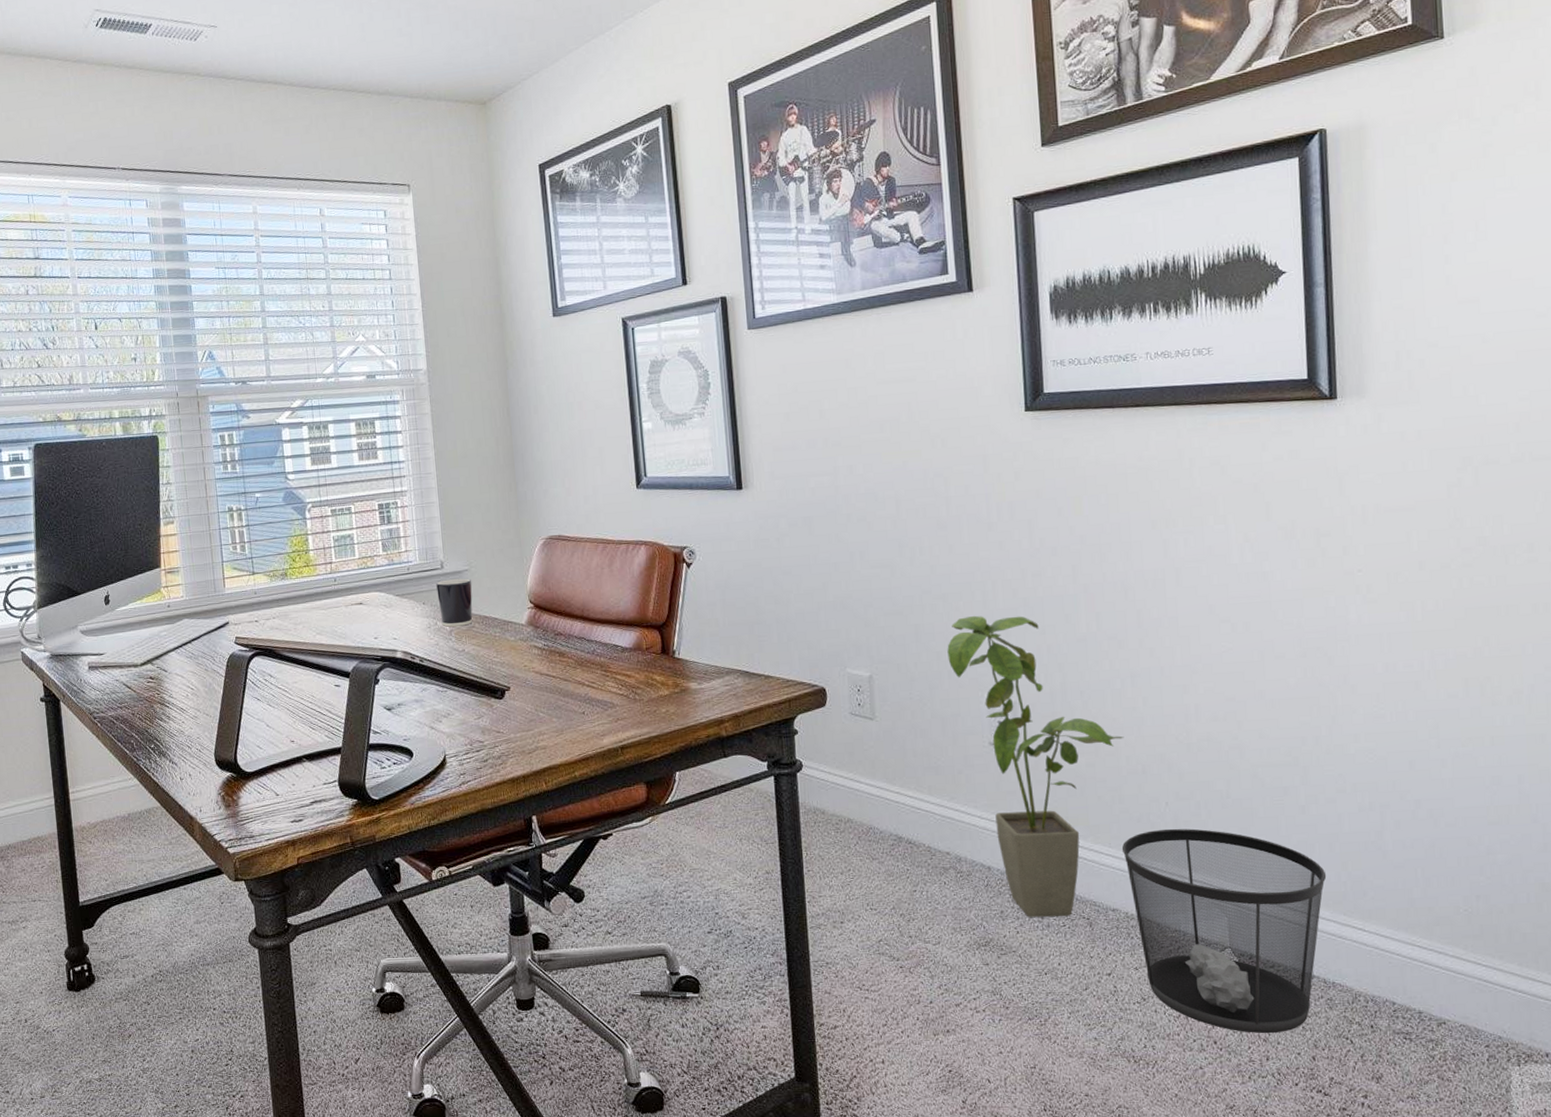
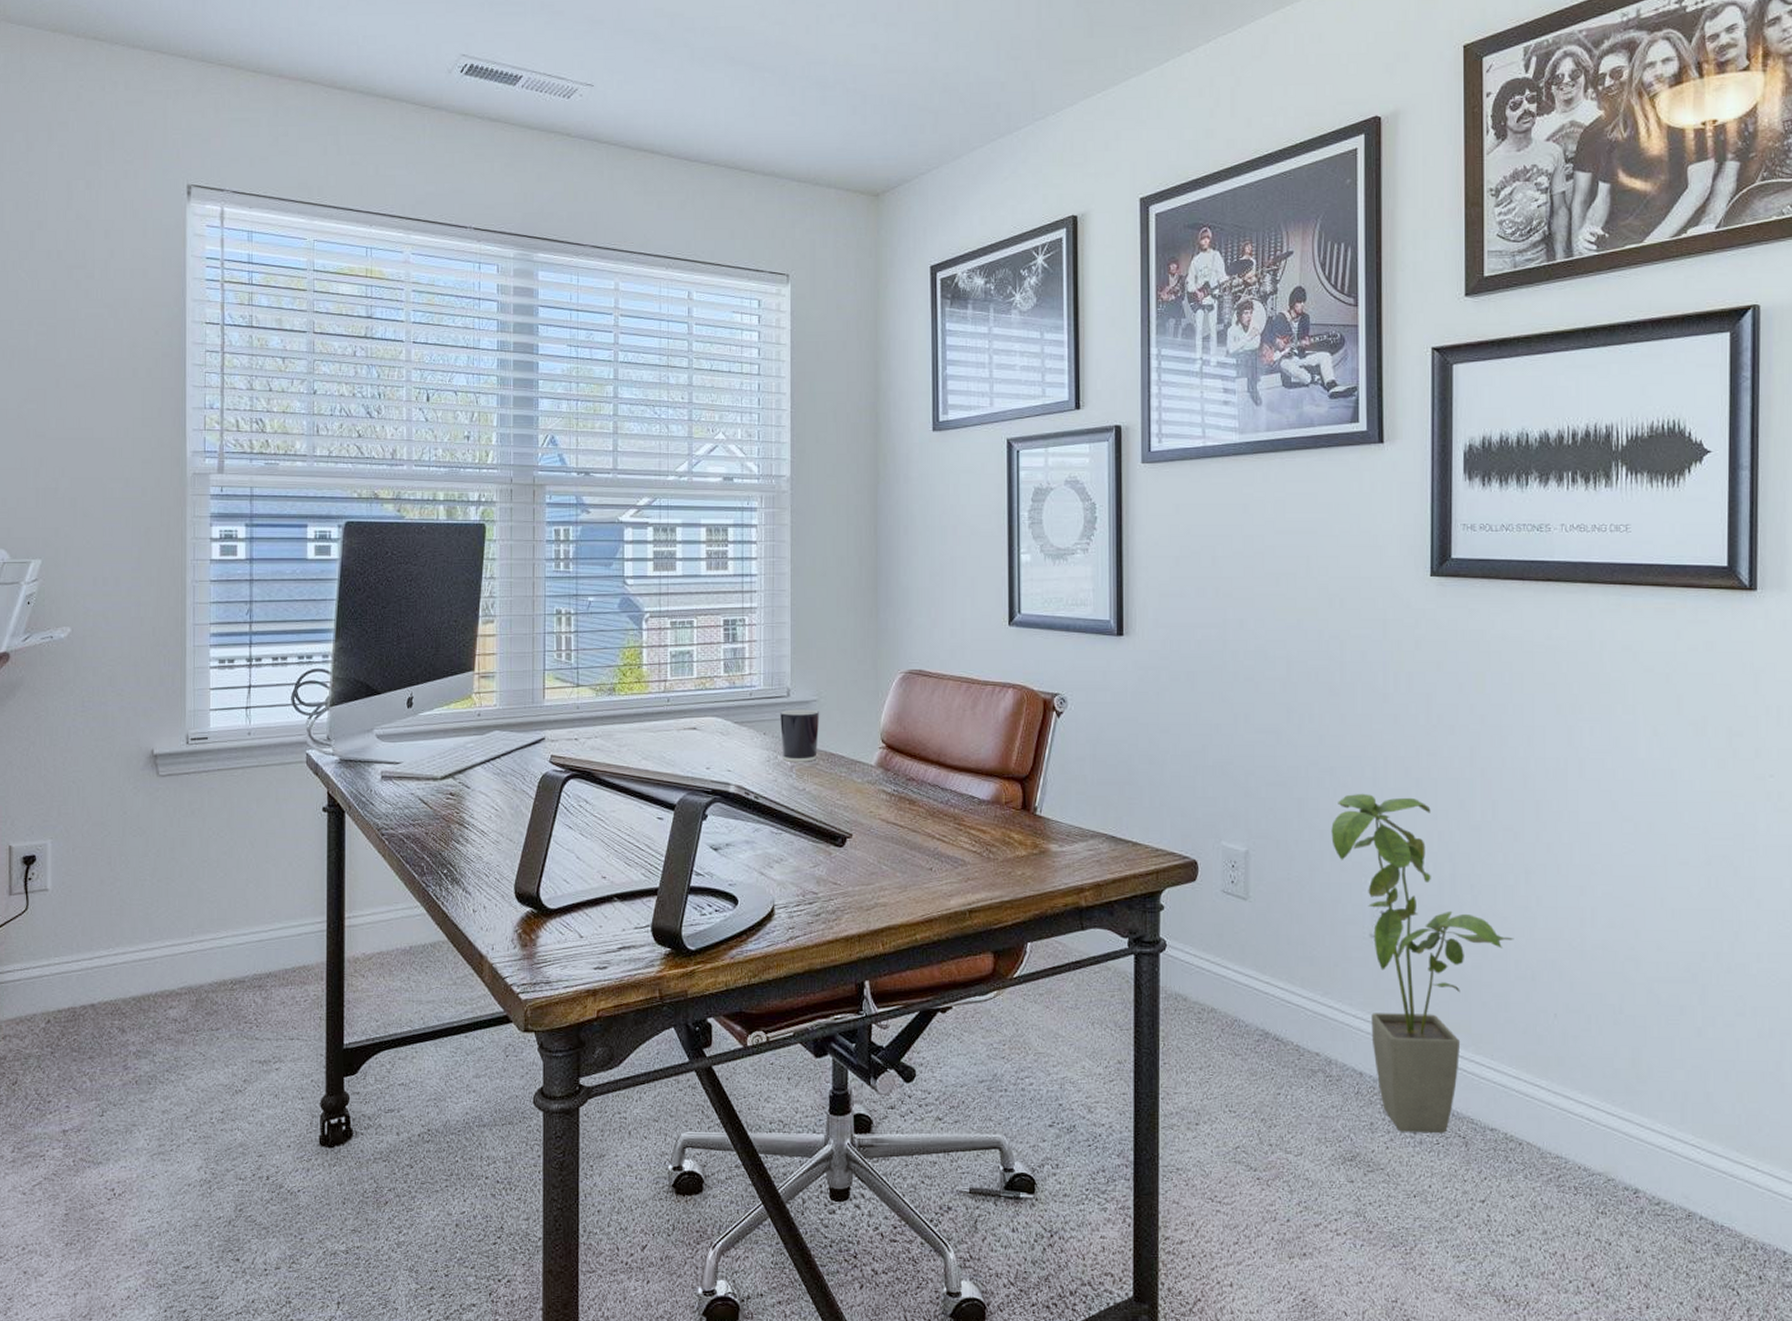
waste bin: present [1121,828,1327,1034] -> none [1504,1043,1721,1279]

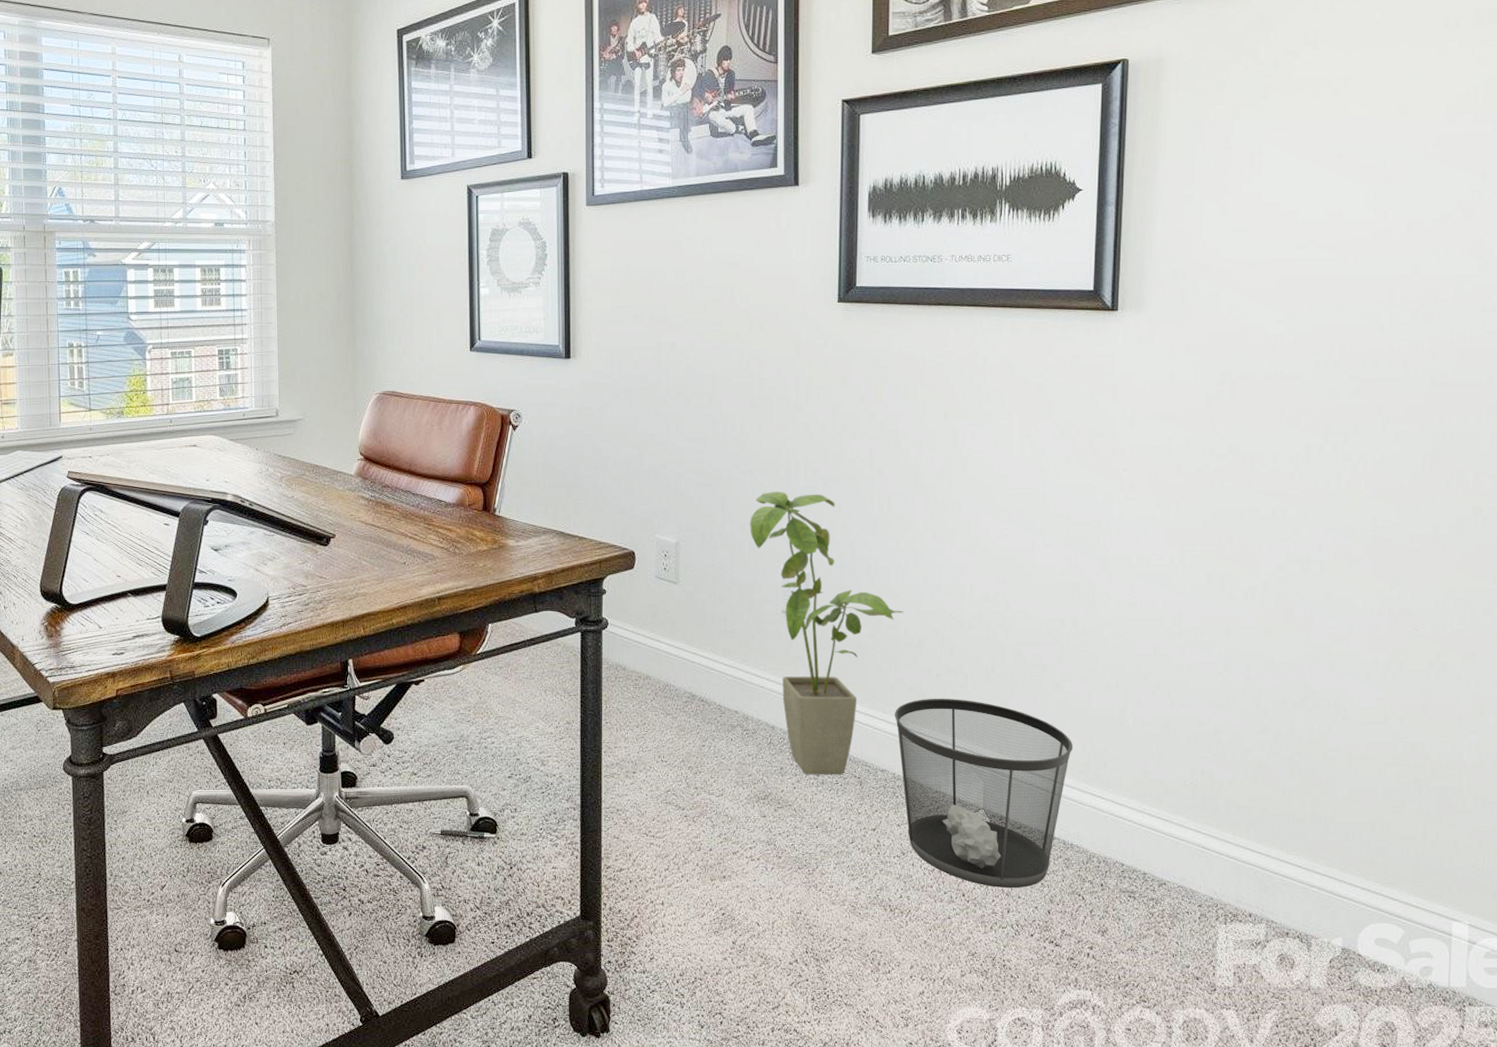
mug: present [779,709,820,762] -> none [269,427,305,473]
waste bin: none [1504,1043,1721,1279] -> present [894,698,1074,889]

